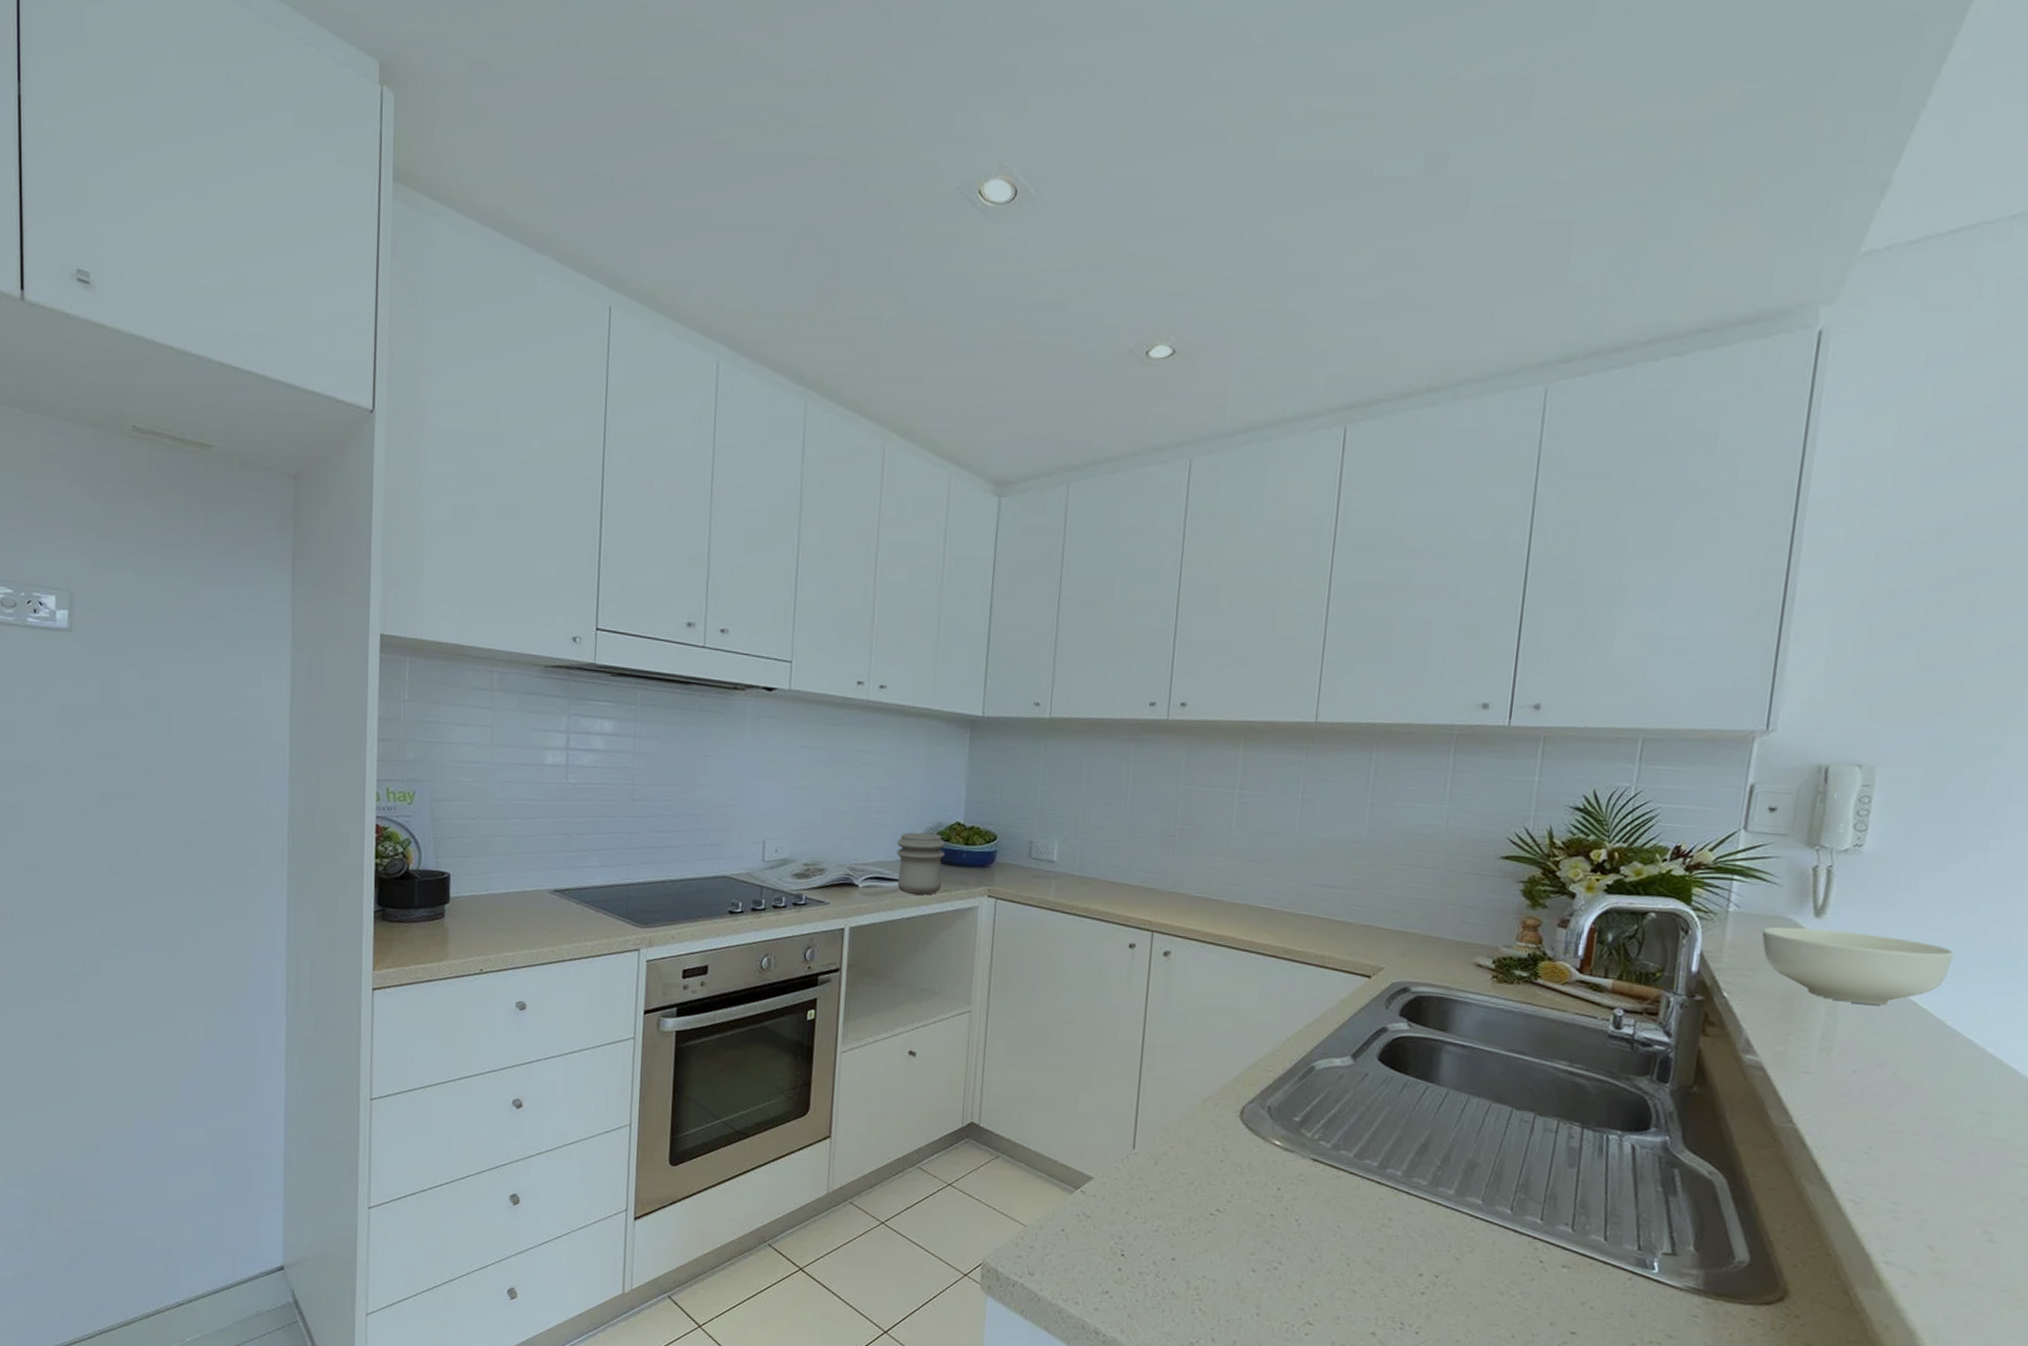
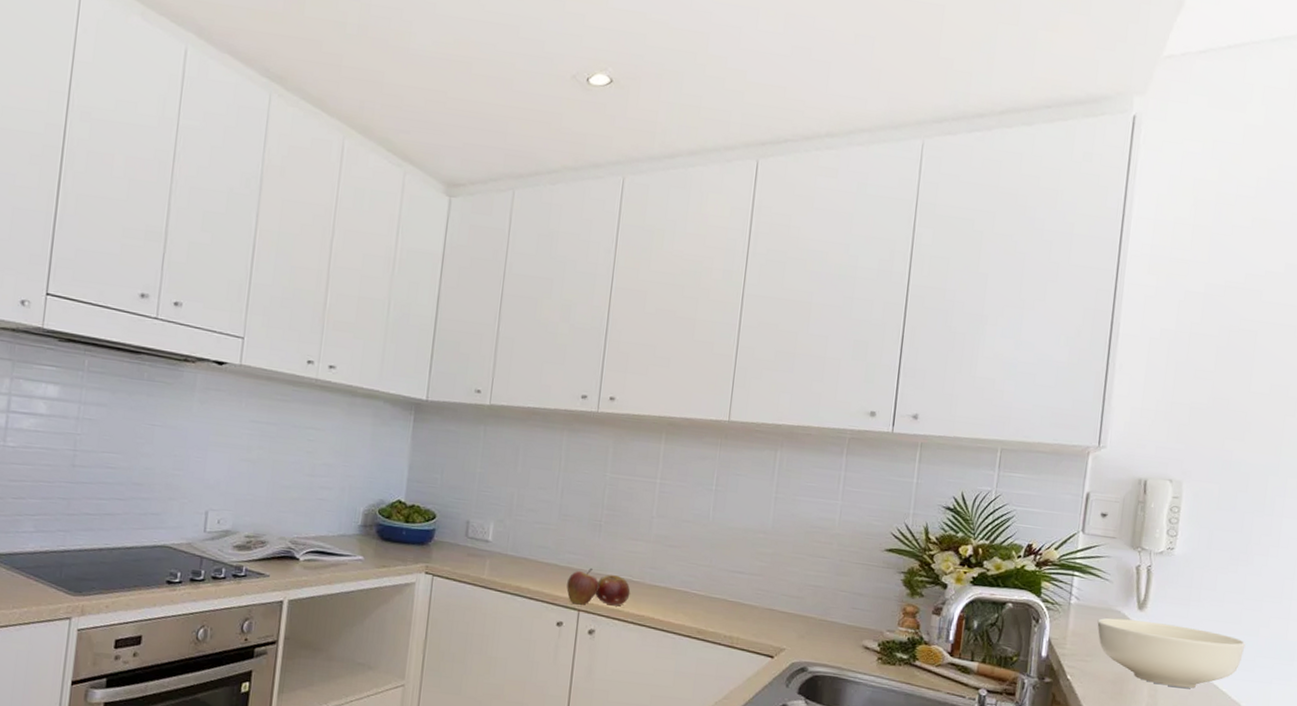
jar: present [896,832,946,895] -> none [338,508,387,570]
apple: none [1138,887,1174,926] -> present [566,569,599,605]
fruit: none [1170,893,1209,926] -> present [595,574,631,606]

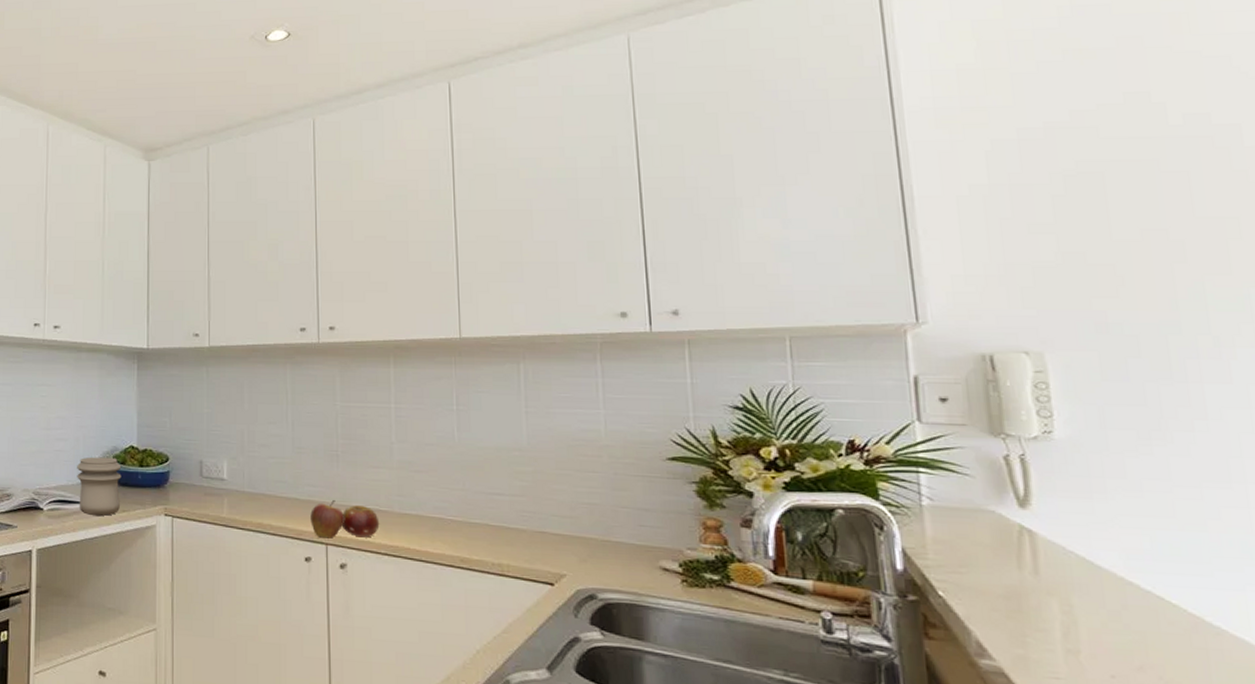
jar: none [338,508,387,570] -> present [77,457,122,516]
bowl: present [1097,617,1246,689] -> none [964,519,1192,601]

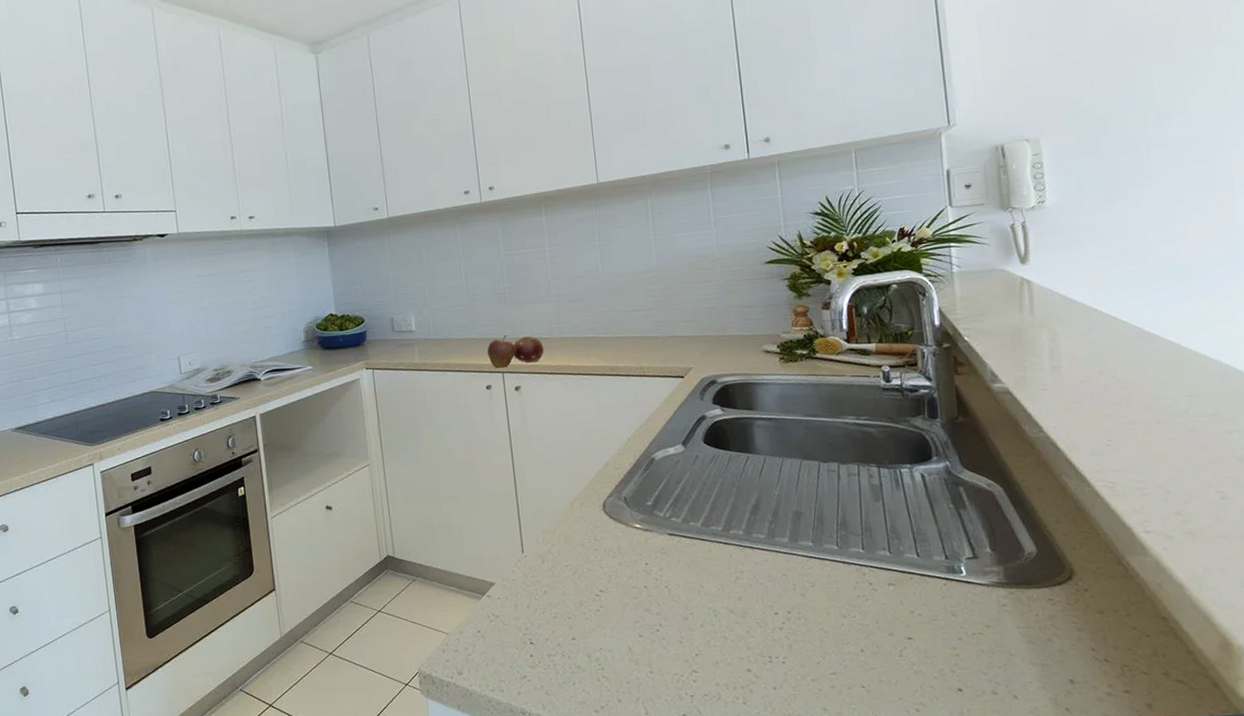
jar: present [77,457,122,516] -> none [285,326,327,378]

